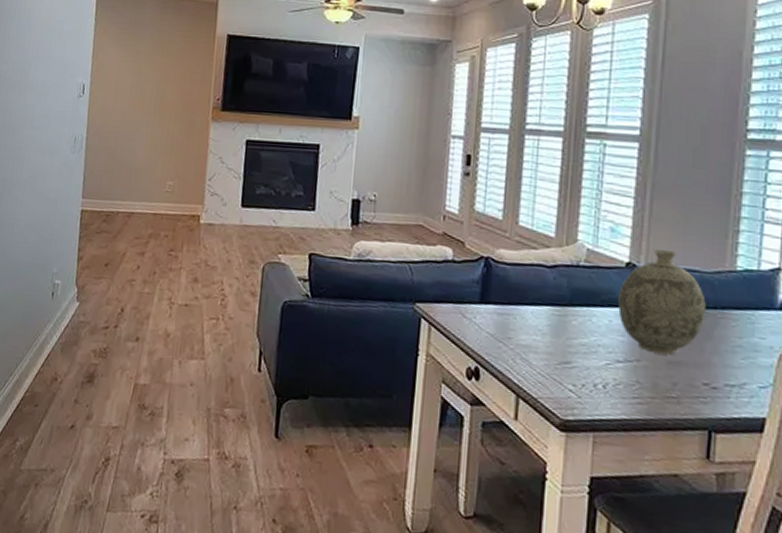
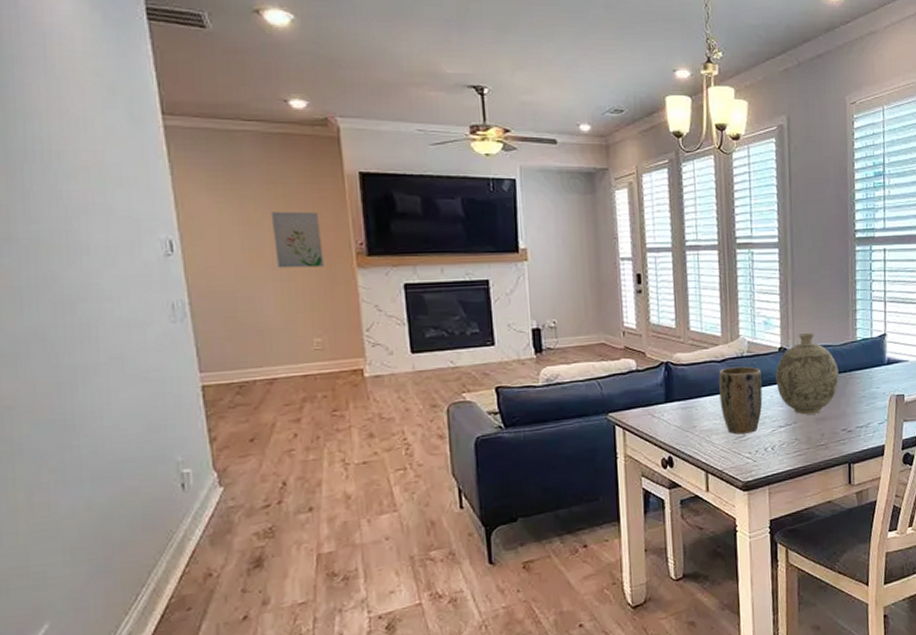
wall art: none [152,65,191,117] -> present [270,211,324,268]
plant pot: none [544,275,600,361] -> present [718,366,763,435]

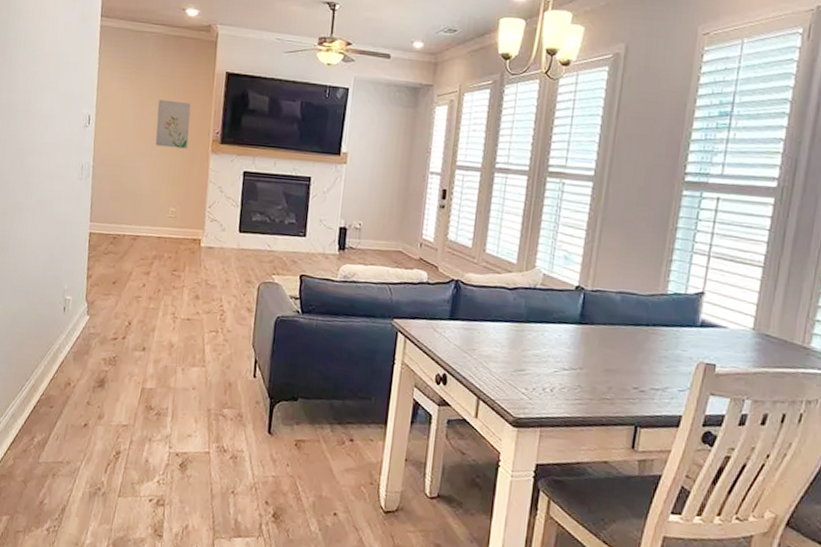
plant pot: present [718,366,763,435] -> none [503,296,553,369]
decorative vase: present [776,333,839,415] -> none [567,275,641,364]

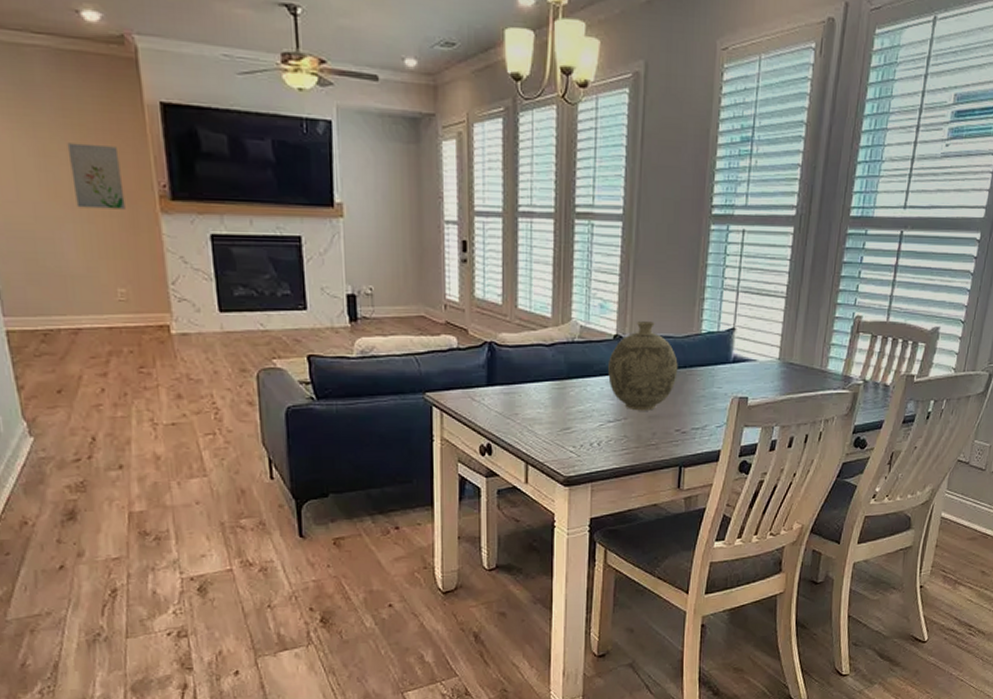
decorative vase: none [567,275,641,364] -> present [608,321,678,411]

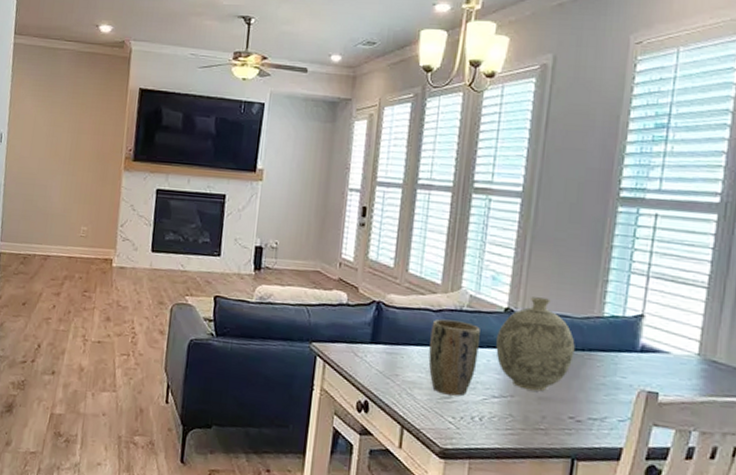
wall art: present [67,142,126,210] -> none [67,116,104,167]
plant pot: none [546,353,592,426] -> present [428,319,480,397]

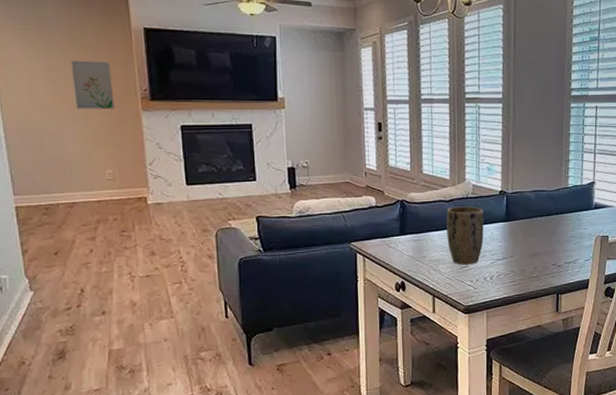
wall art: none [67,116,104,167] -> present [70,60,114,109]
decorative vase: present [496,297,575,392] -> none [496,179,551,250]

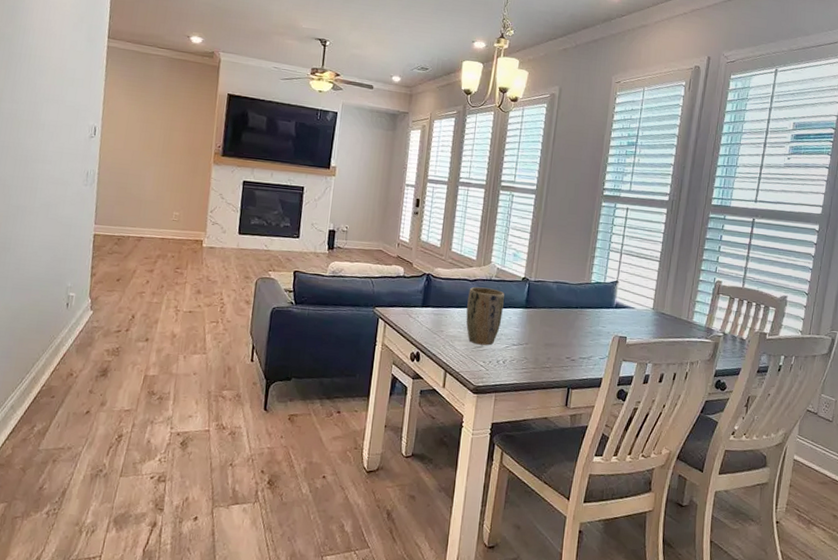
wall art: present [70,60,114,109] -> none [160,115,195,160]

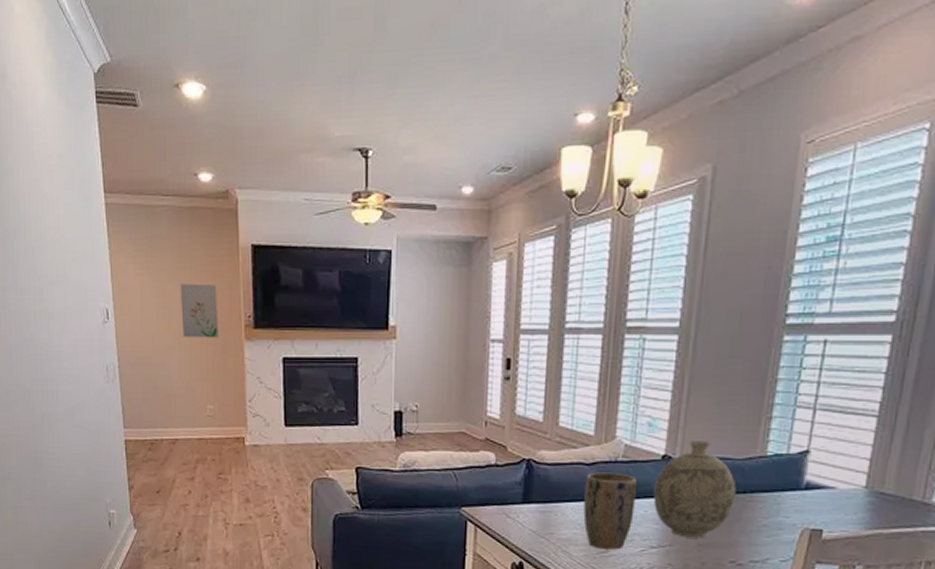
wall art: none [160,115,195,160] -> present [180,283,218,338]
decorative vase: none [515,269,571,340] -> present [653,441,736,538]

